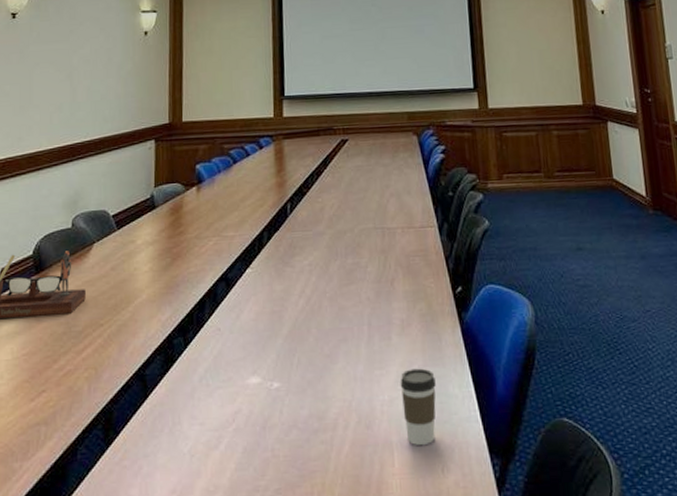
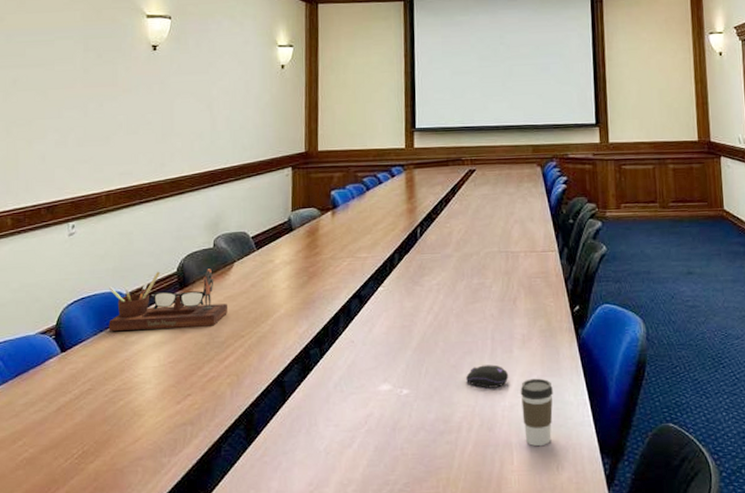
computer mouse: none [341,353,388,381] -> present [466,364,509,389]

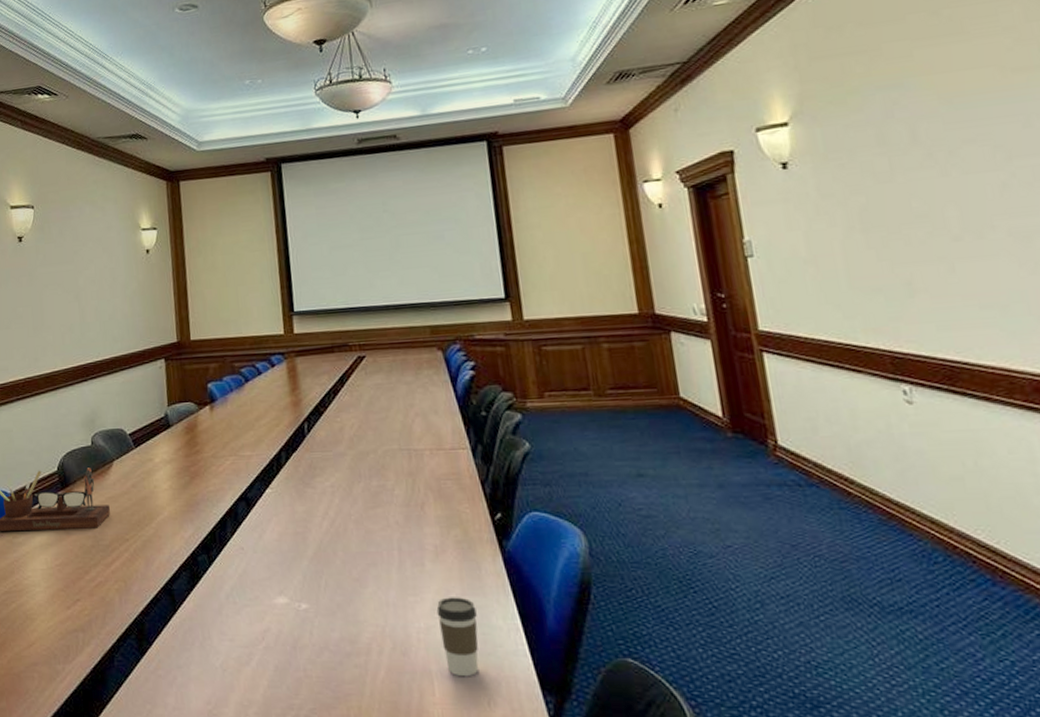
computer mouse: present [466,364,509,389] -> none [372,579,423,606]

